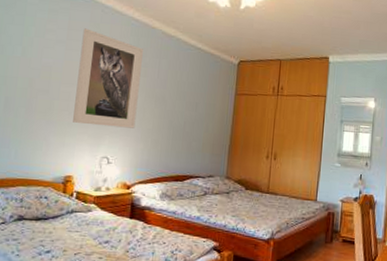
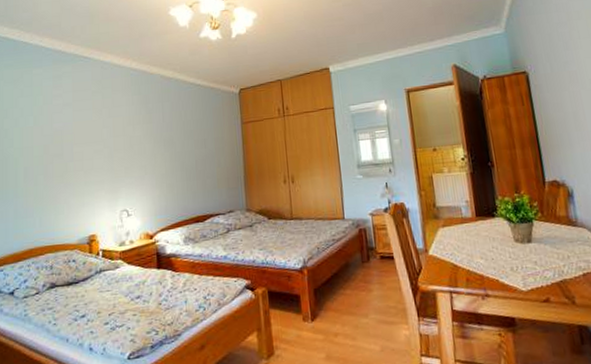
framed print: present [73,28,143,129] -> none [87,87,149,181]

